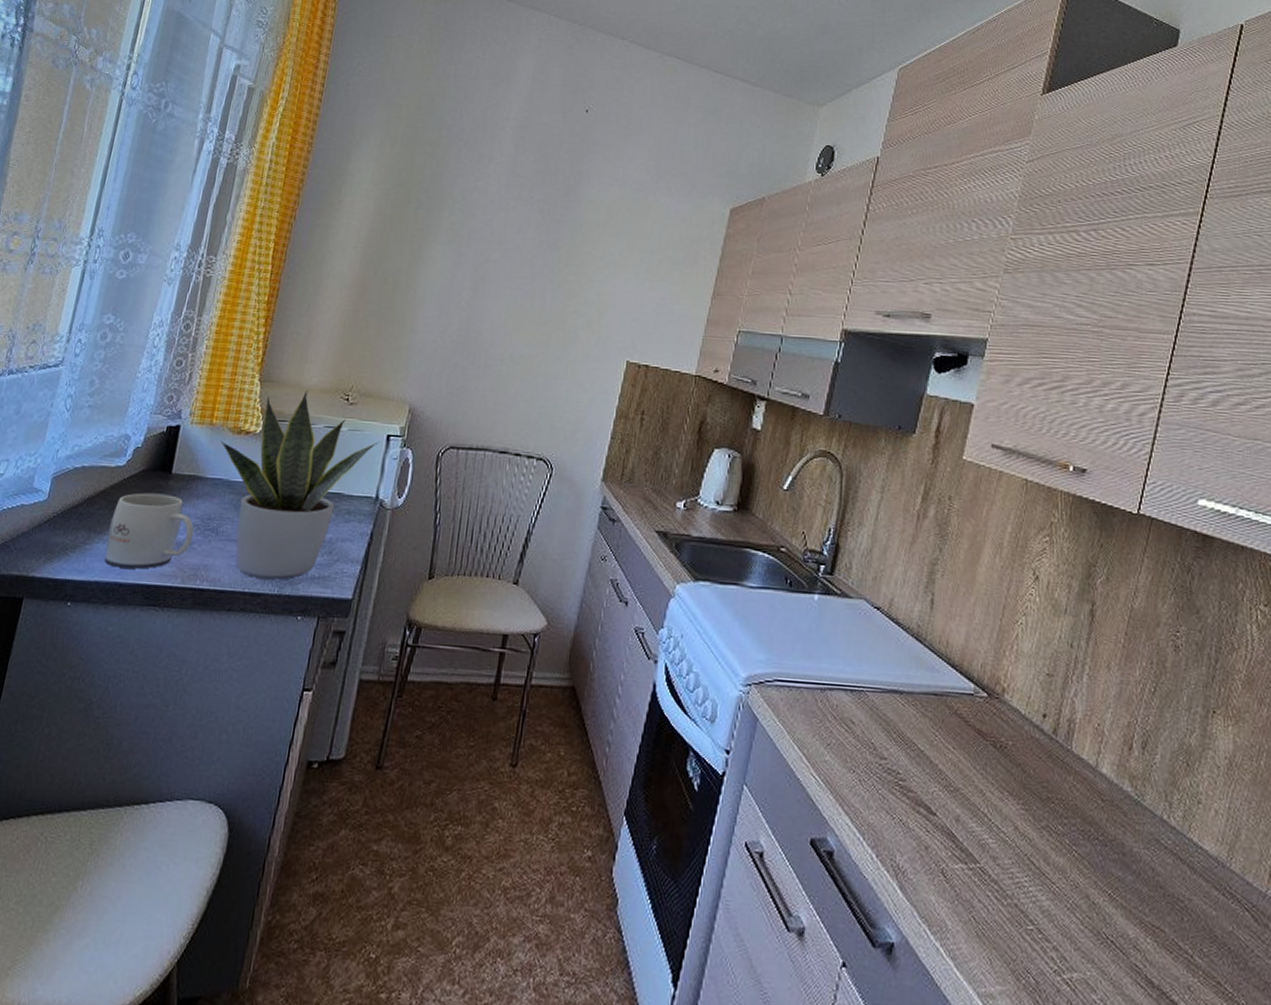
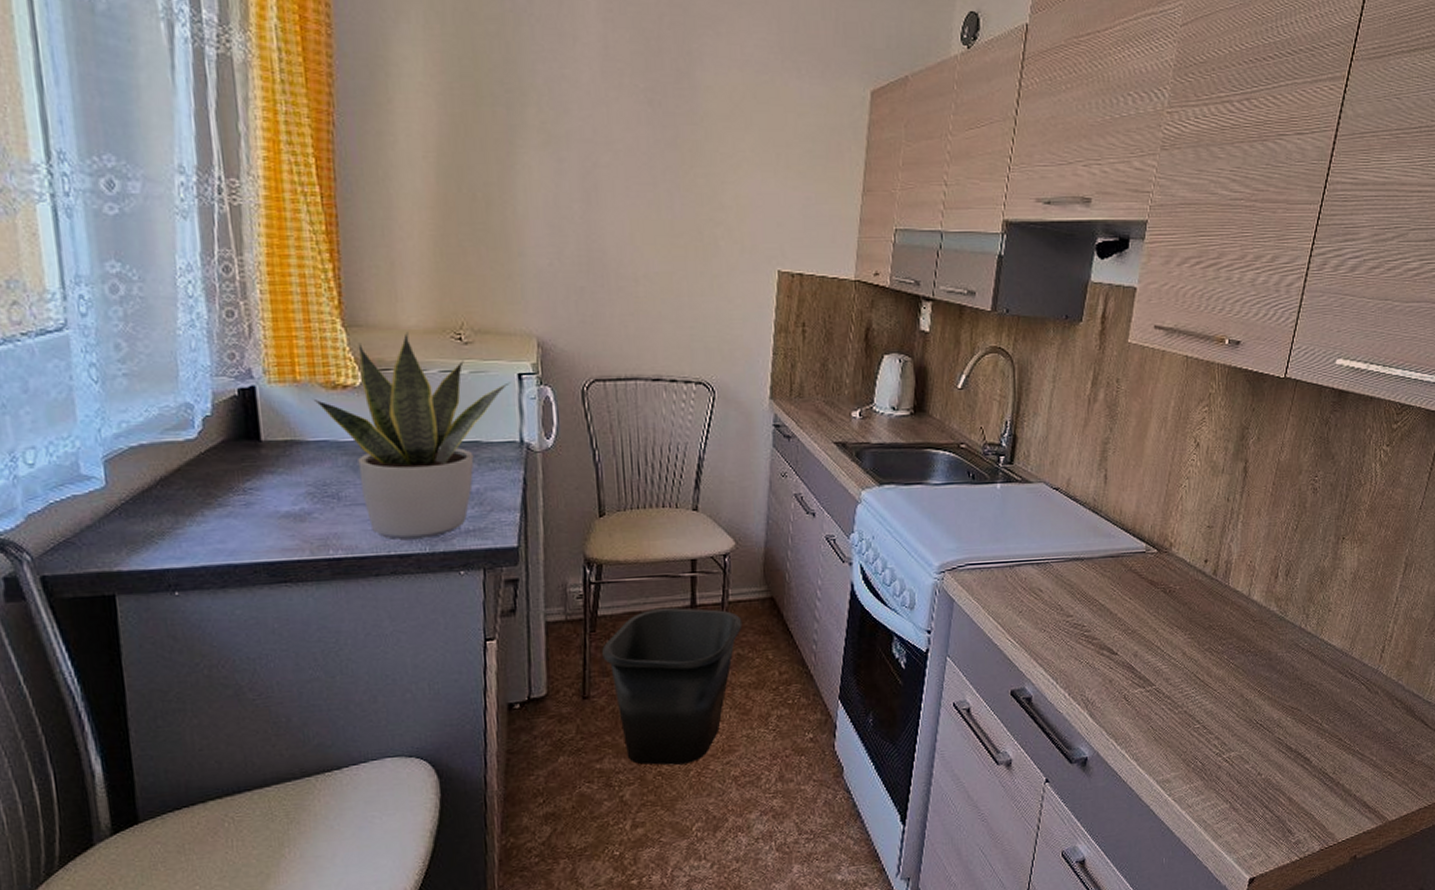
mug: present [104,493,194,569] -> none [199,464,311,549]
waste bin: none [403,681,541,863] -> present [602,607,743,765]

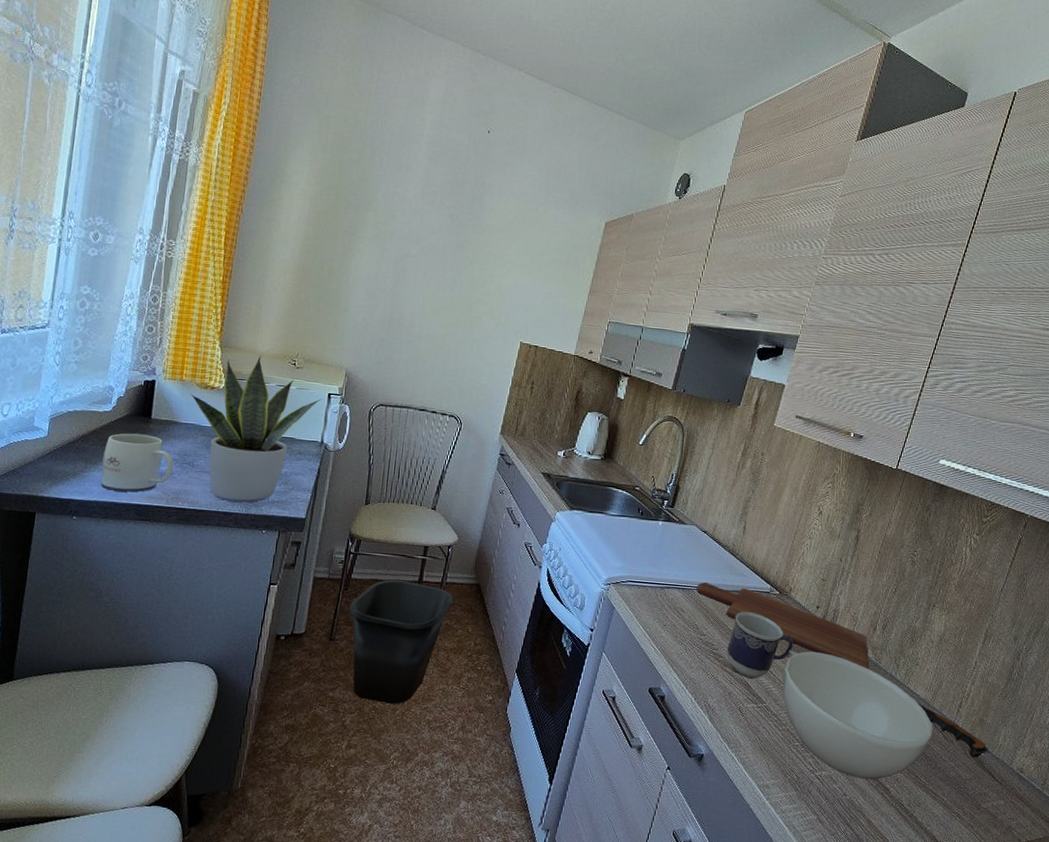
mug: none [199,464,311,549] -> present [100,433,174,492]
cutting board: none [1055,552,1273,626] -> present [696,582,869,669]
cup: none [1101,579,1182,659] -> present [727,611,794,679]
bowl: none [1172,614,1354,753] -> present [782,650,933,780]
knife: none [1332,654,1418,707] -> present [916,701,988,758]

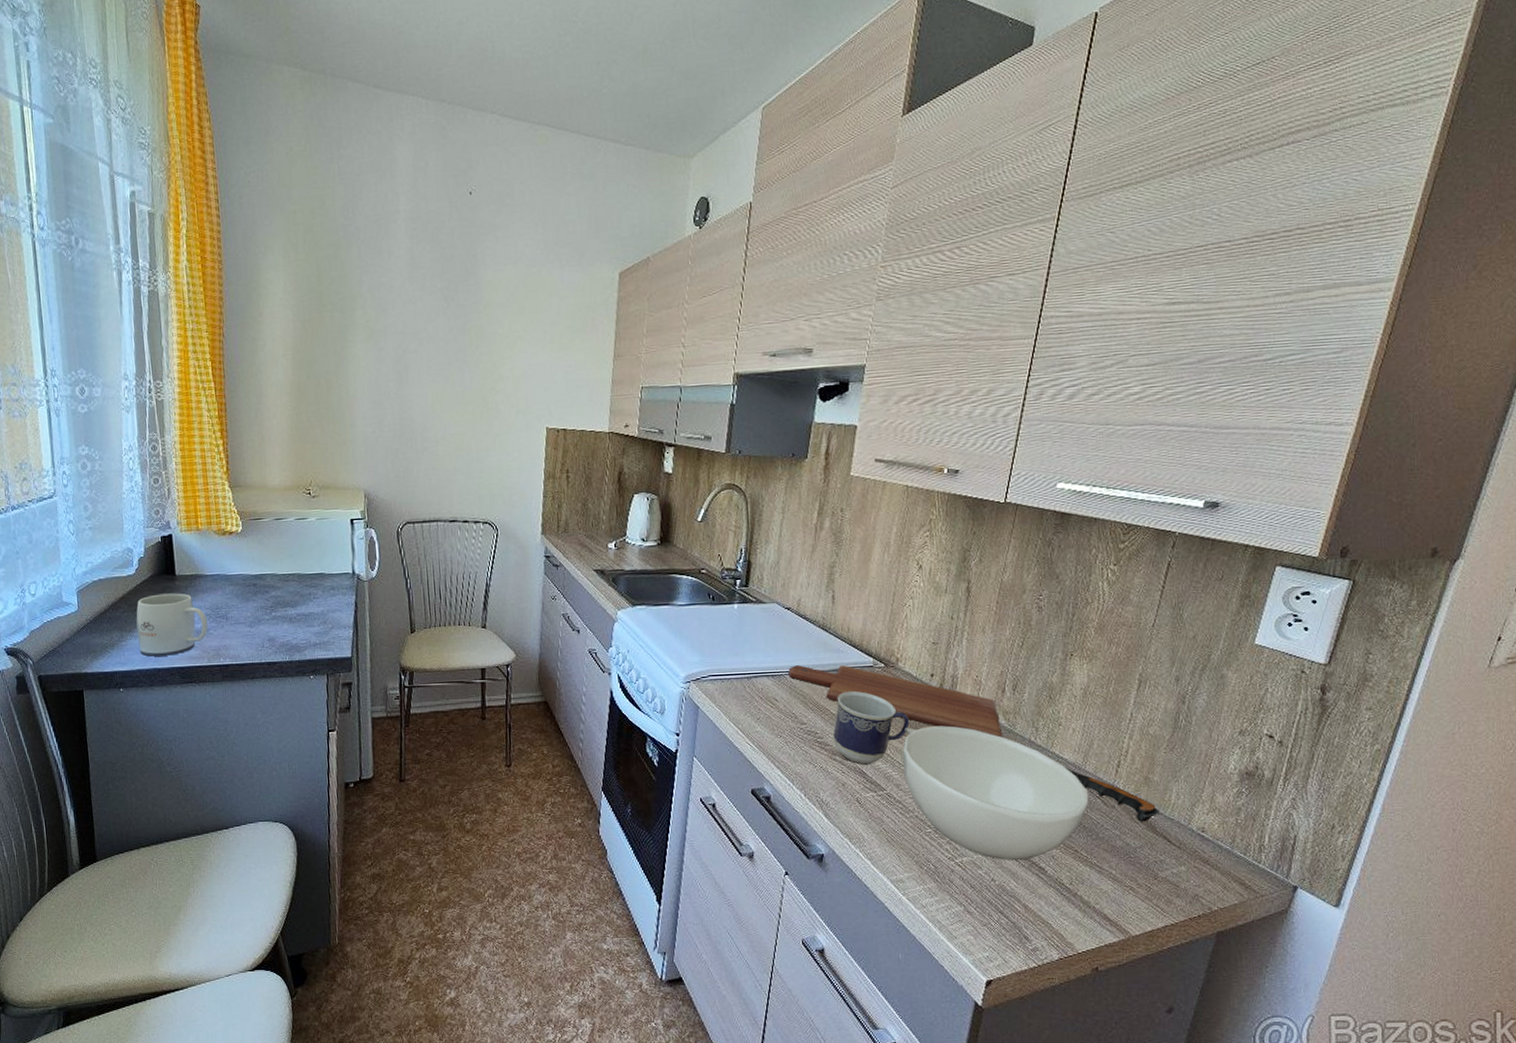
potted plant: present [190,355,322,503] -> none [209,489,345,650]
waste bin: present [349,579,454,704] -> none [414,708,523,840]

